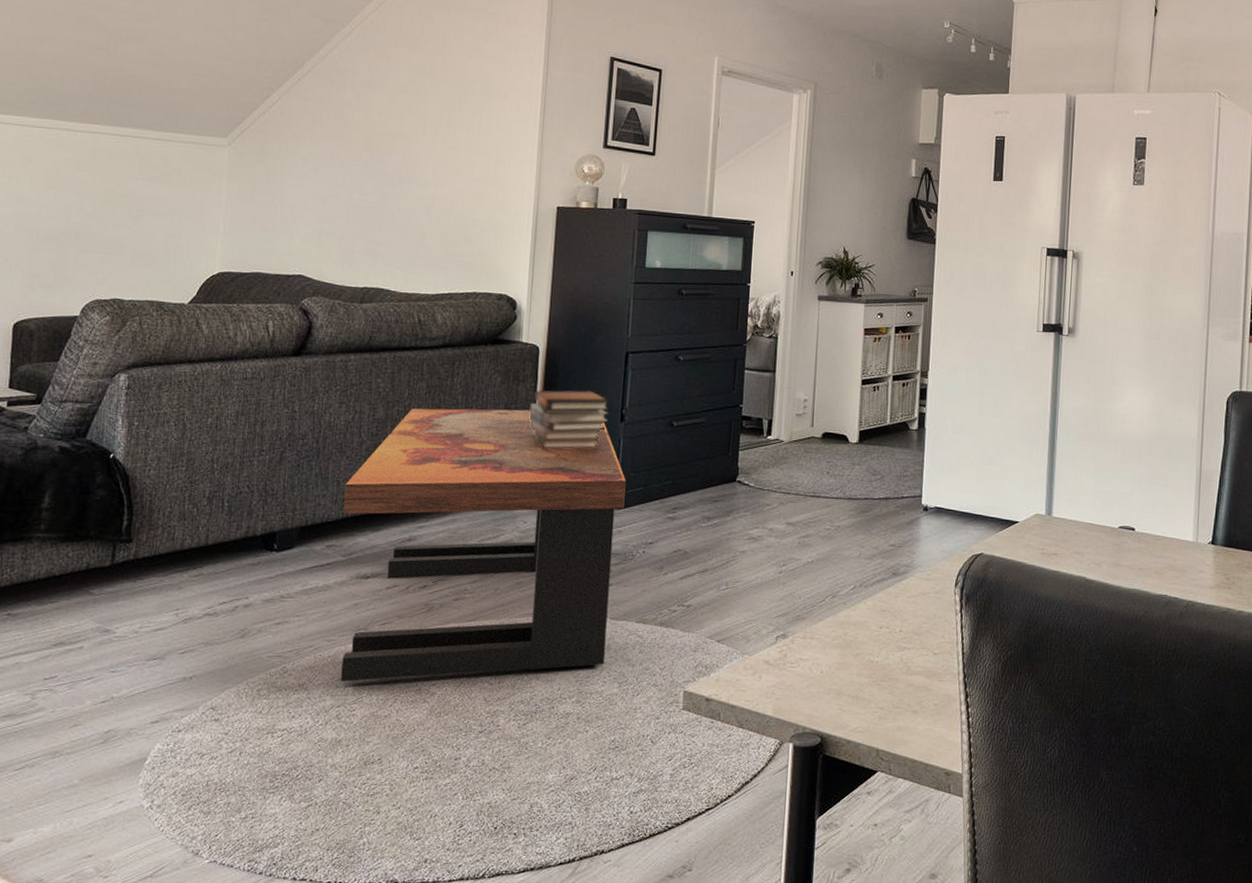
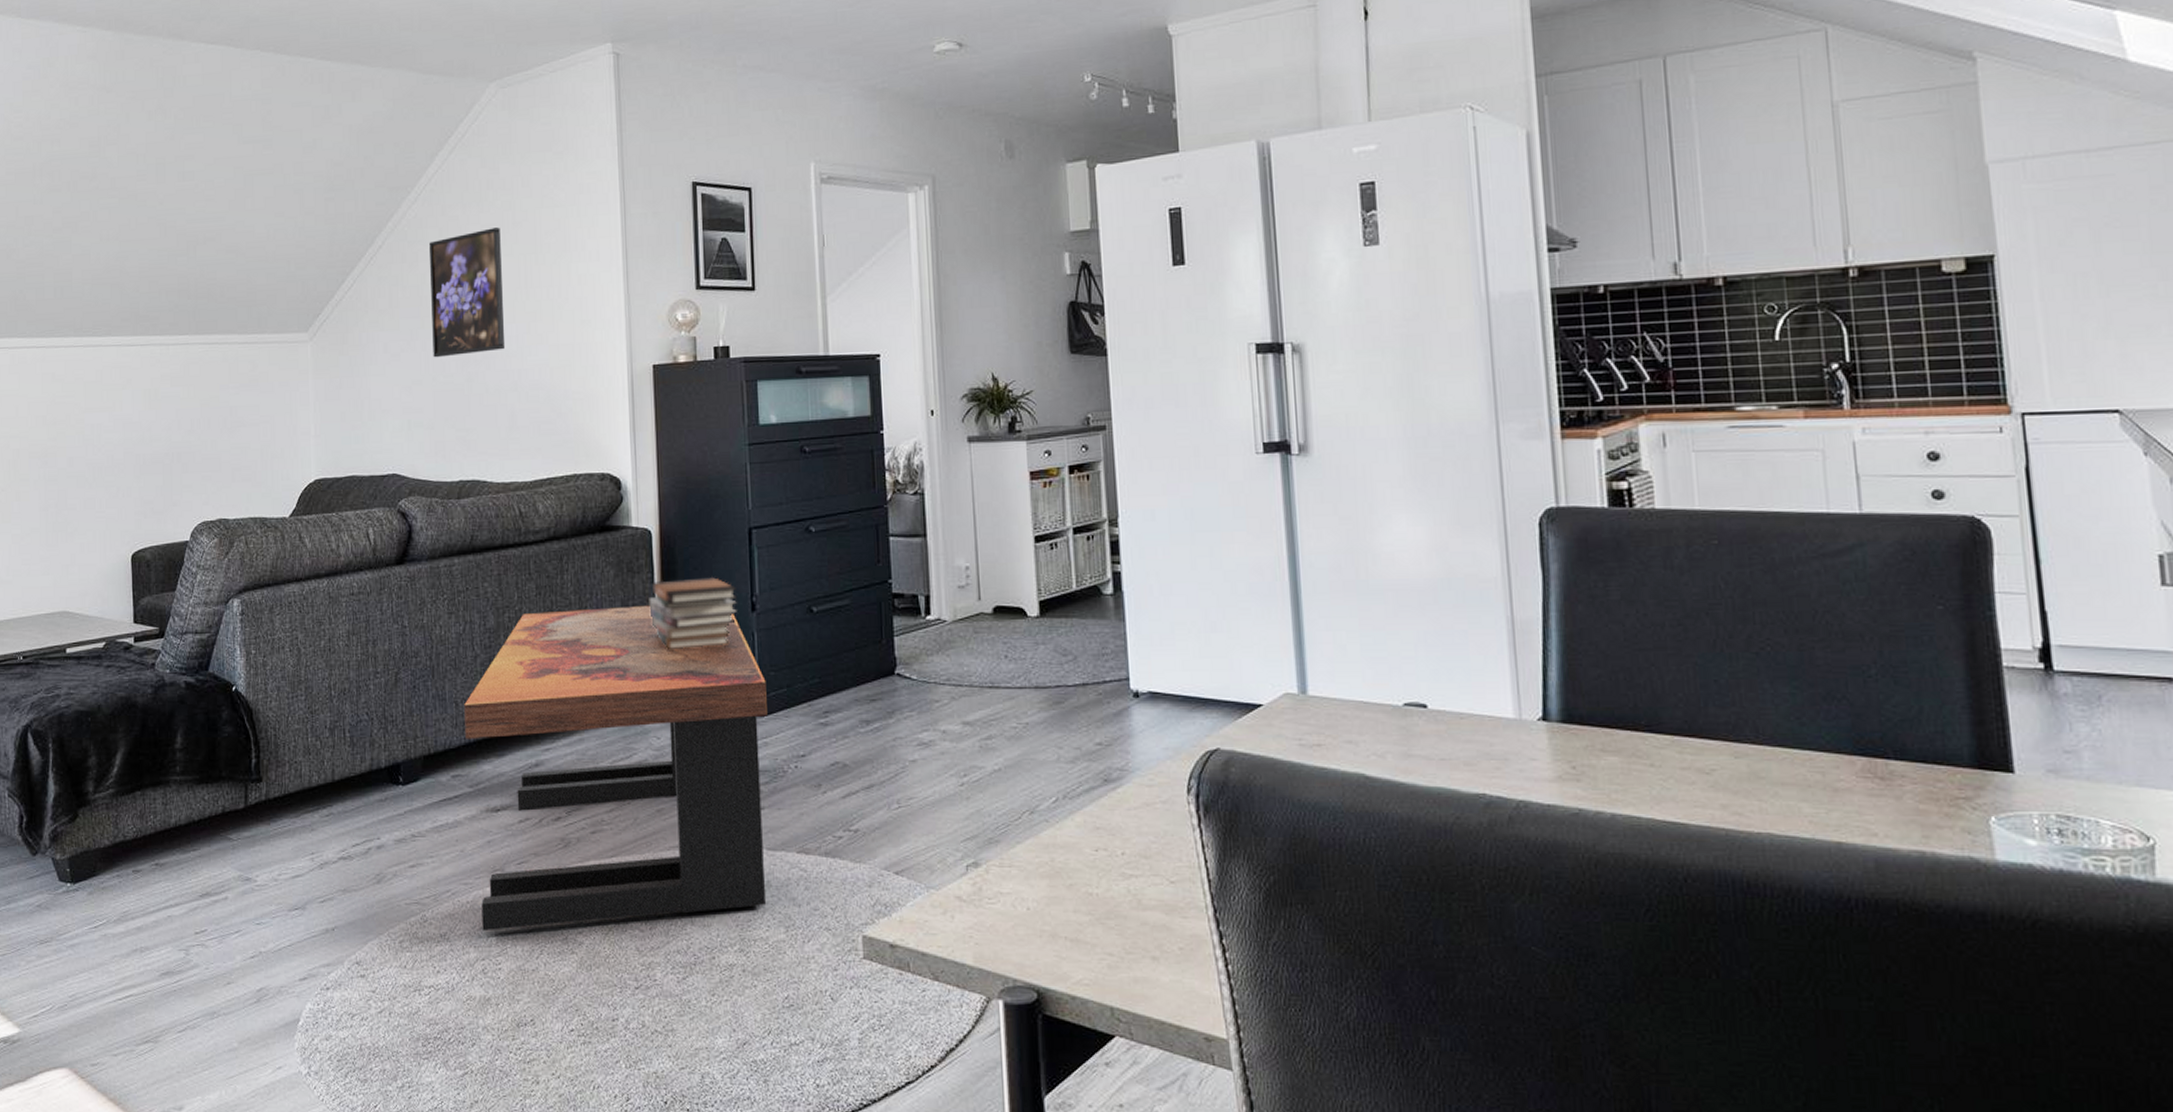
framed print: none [351,69,429,177] -> present [429,227,506,358]

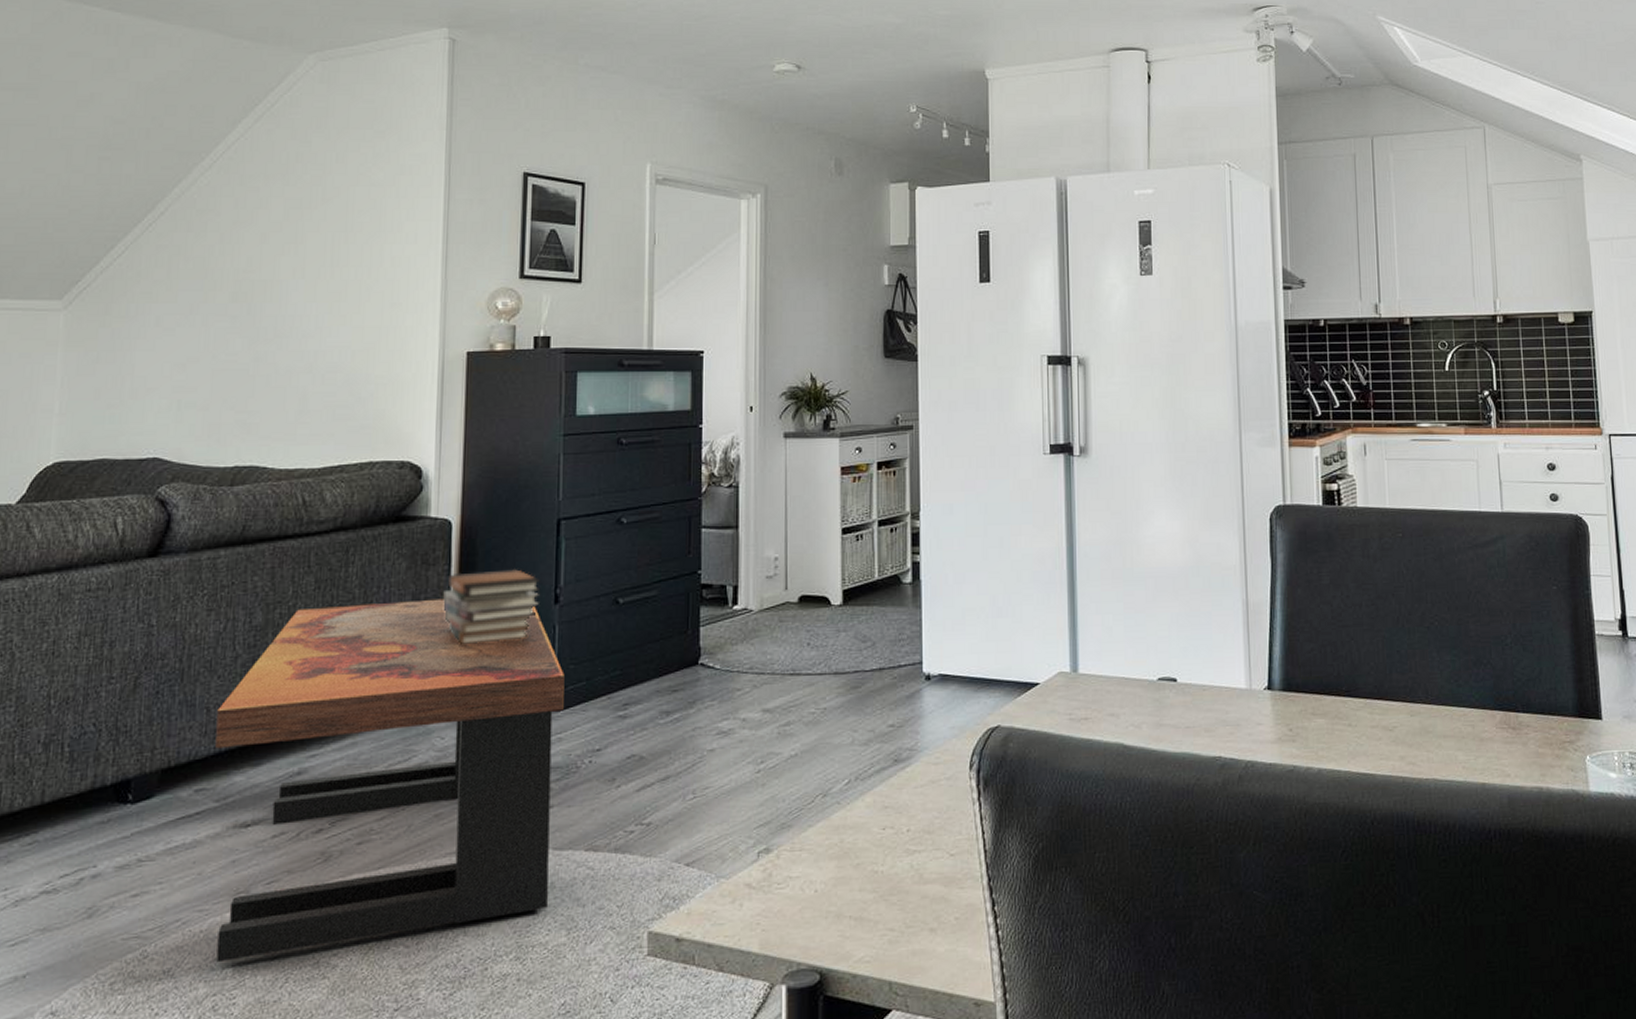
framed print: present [429,227,506,358] -> none [215,202,307,334]

